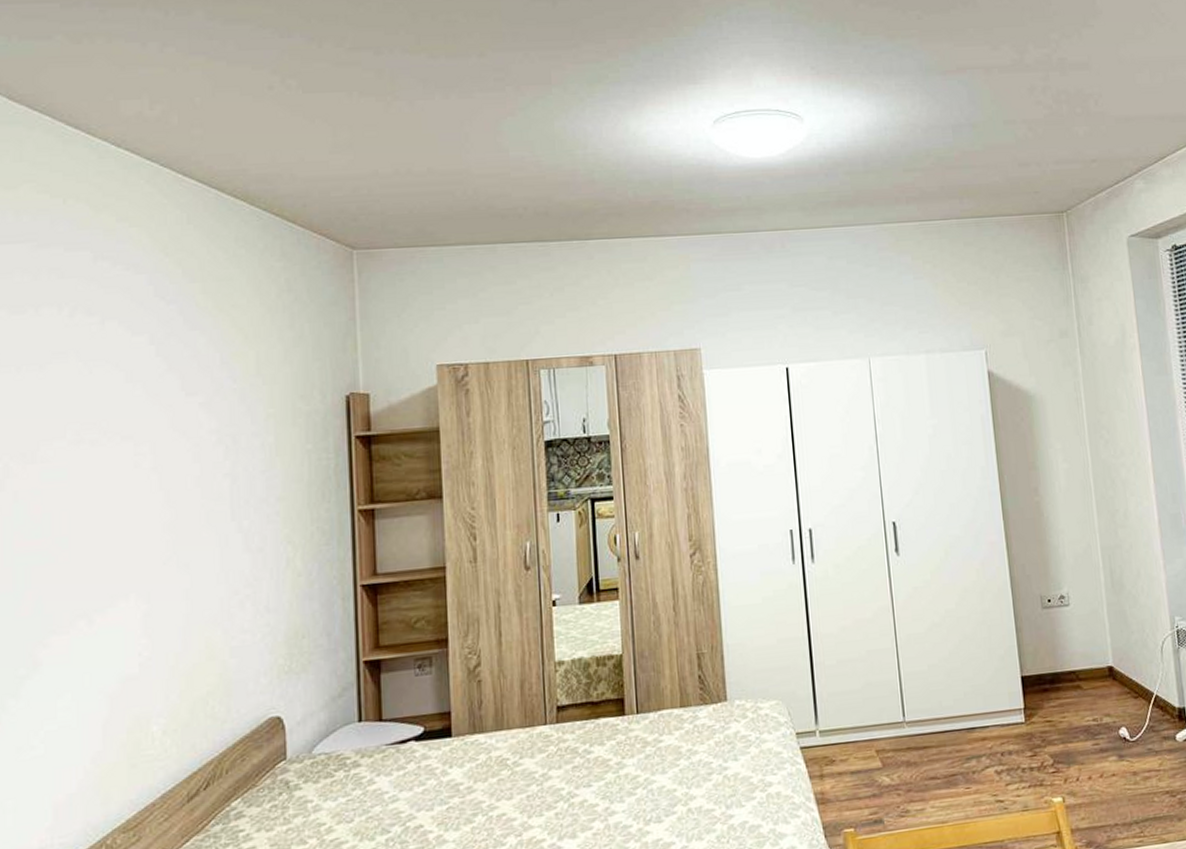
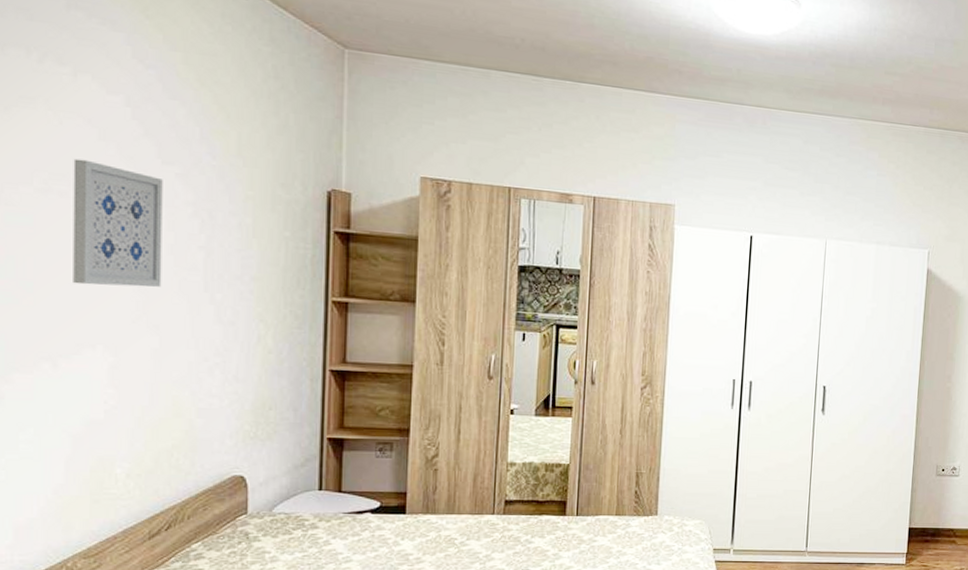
wall art: none [103,404,190,533] -> present [73,158,163,287]

